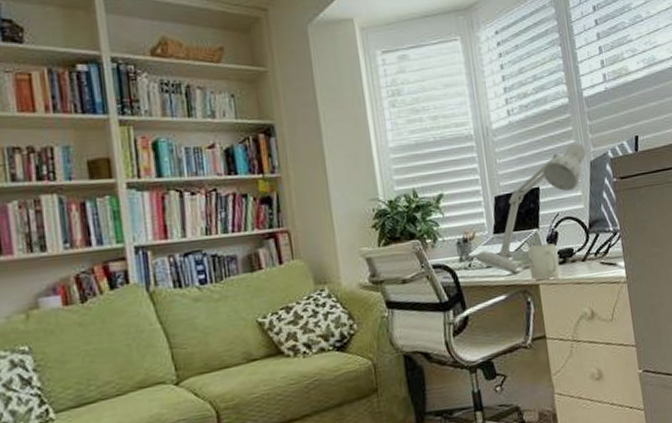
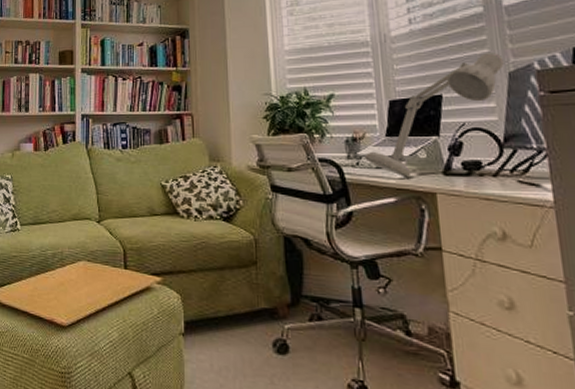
mug: present [527,243,561,281] -> none [424,153,464,190]

